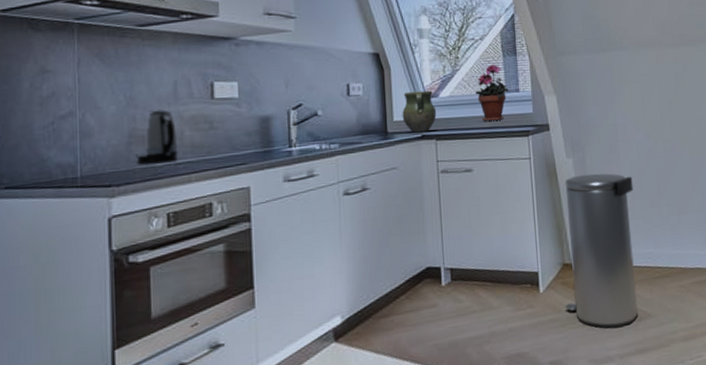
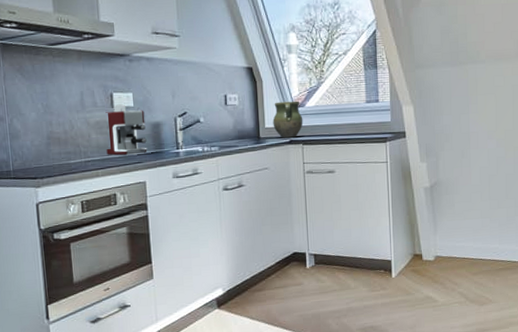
kettle: present [136,110,179,166] -> none [54,116,88,163]
coffee maker: none [202,95,253,157] -> present [105,104,147,156]
potted plant: present [475,64,508,122] -> none [338,77,369,130]
pedal bin: present [565,173,639,329] -> none [415,177,482,311]

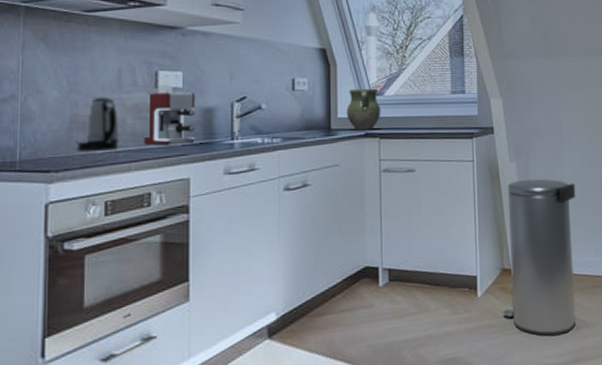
kettle: none [54,116,88,163] -> present [76,97,120,153]
pedal bin: none [415,177,482,311] -> present [503,179,576,337]

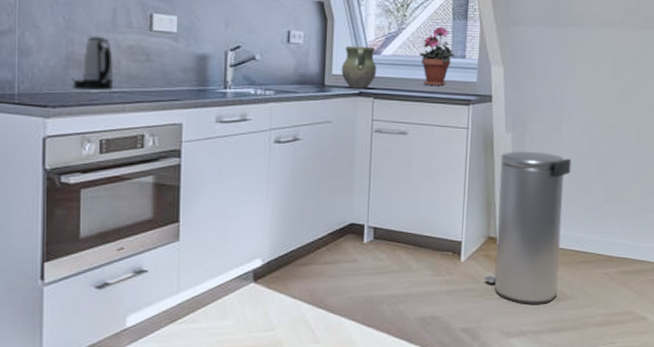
coffee maker: present [144,84,195,147] -> none [138,27,190,91]
potted plant: none [421,64,454,123] -> present [419,26,454,87]

